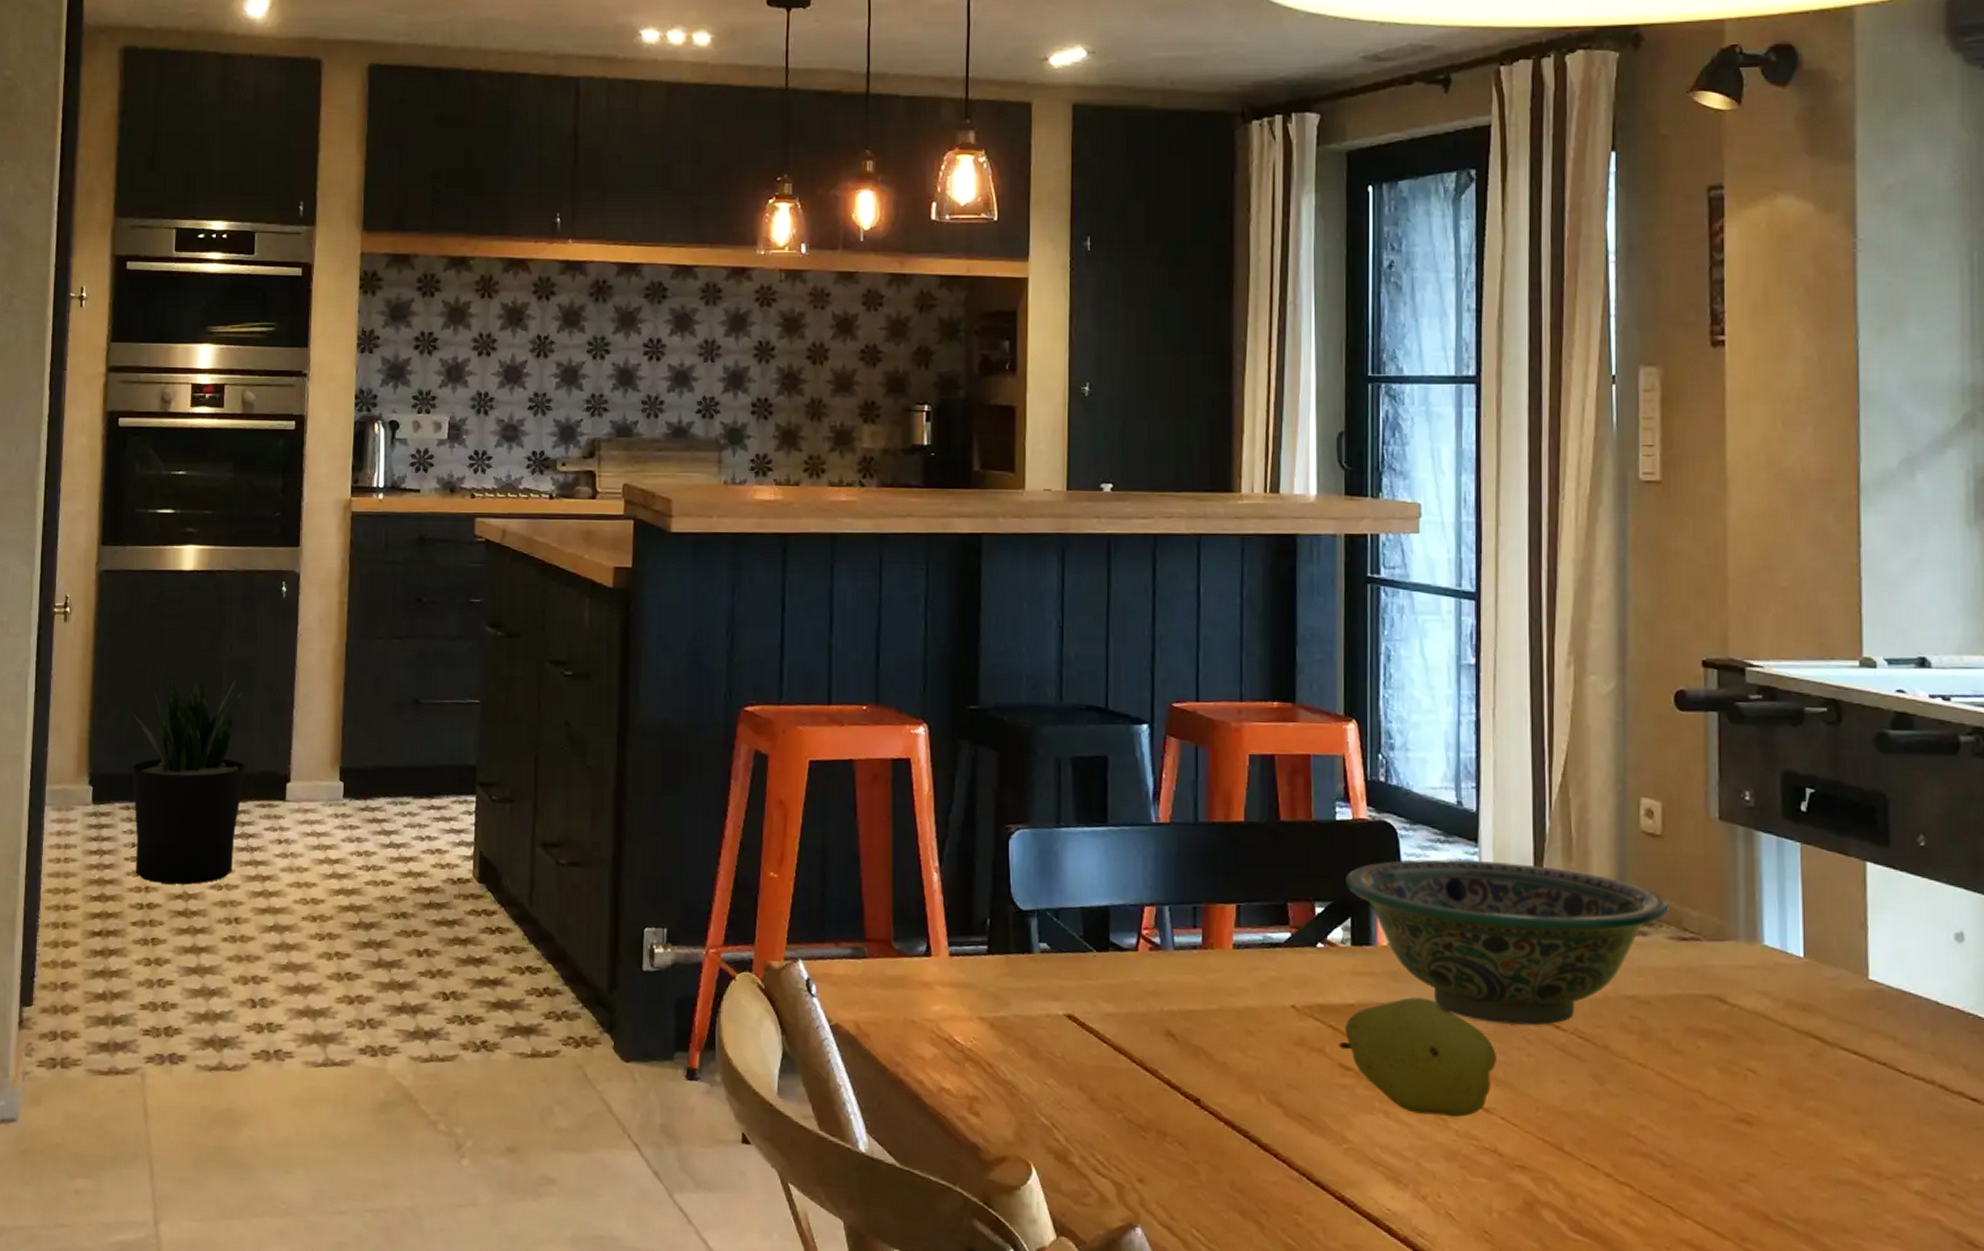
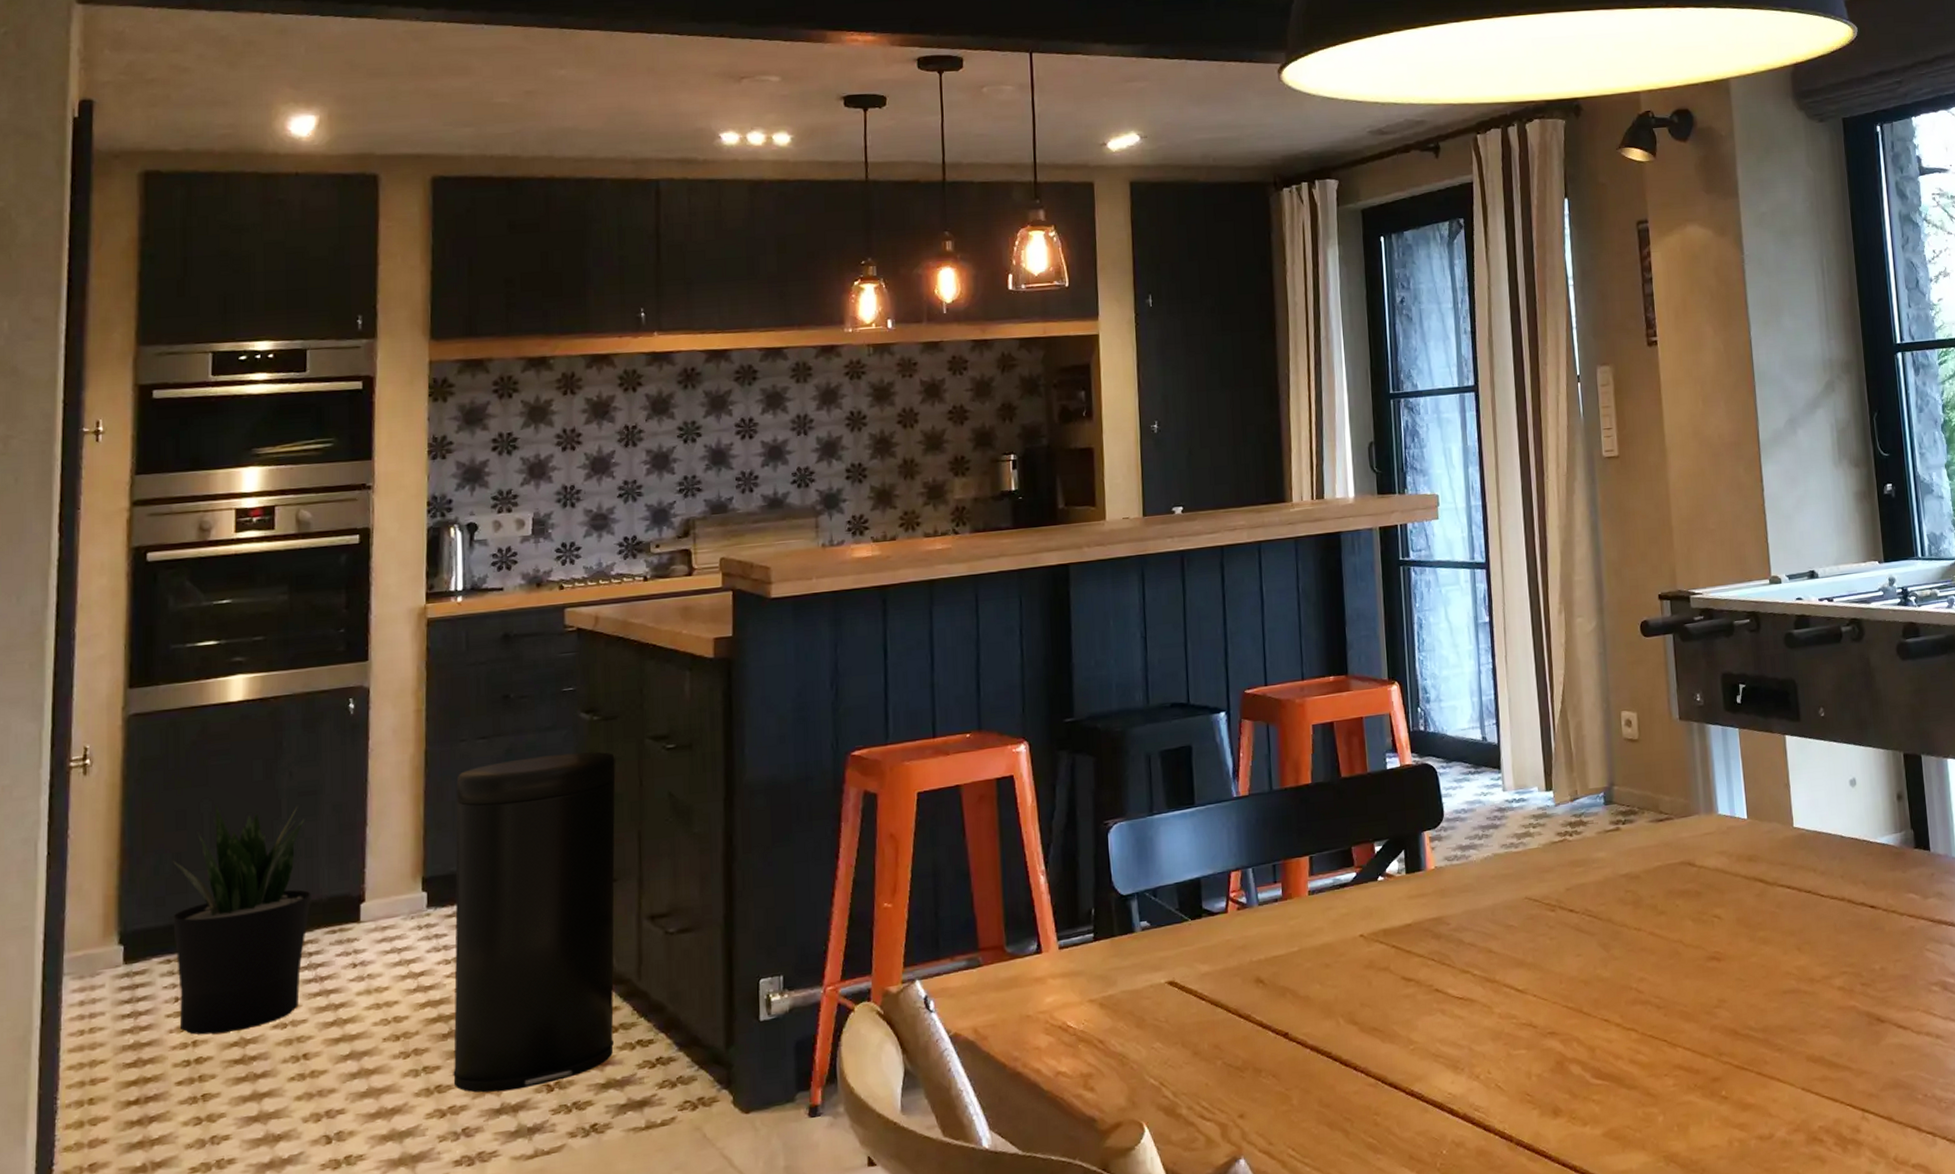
pedal bin: none [361,664,516,992] -> present [453,752,616,1092]
fruit: present [1339,997,1496,1117] -> none [1401,907,1527,1007]
decorative bowl: present [1344,858,1669,1025] -> none [1397,779,1648,917]

